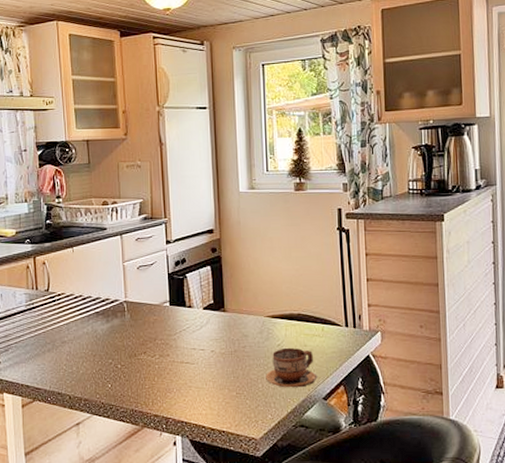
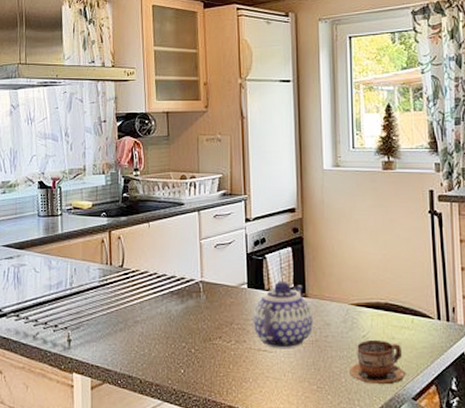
teapot: none [175,297,232,361] -> present [253,281,313,349]

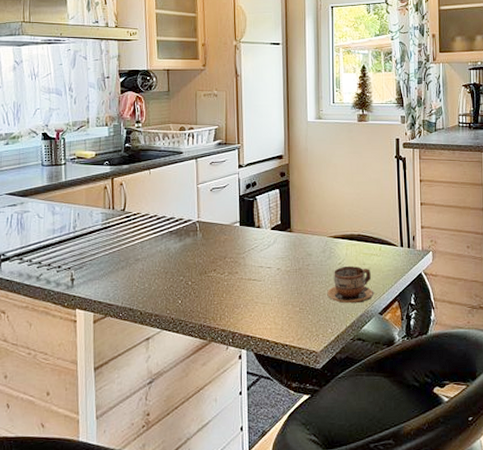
teapot: present [253,281,313,349] -> none [244,218,297,278]

